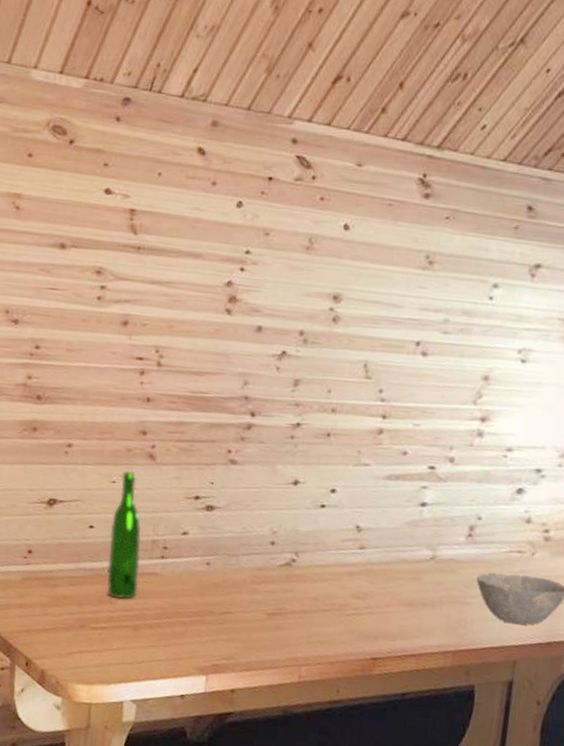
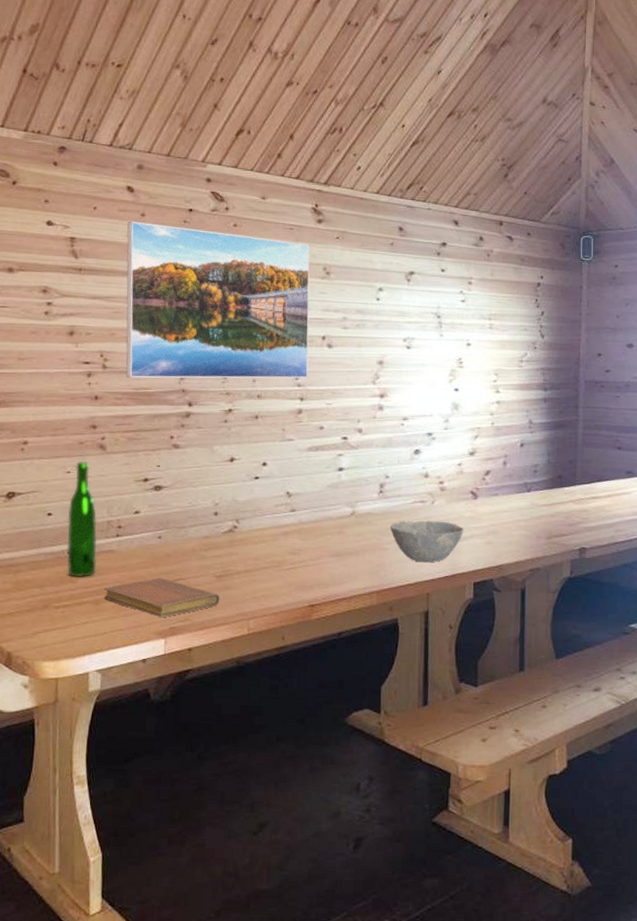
notebook: none [144,608,271,653] -> present [104,578,220,618]
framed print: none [182,190,412,392] -> present [126,221,310,379]

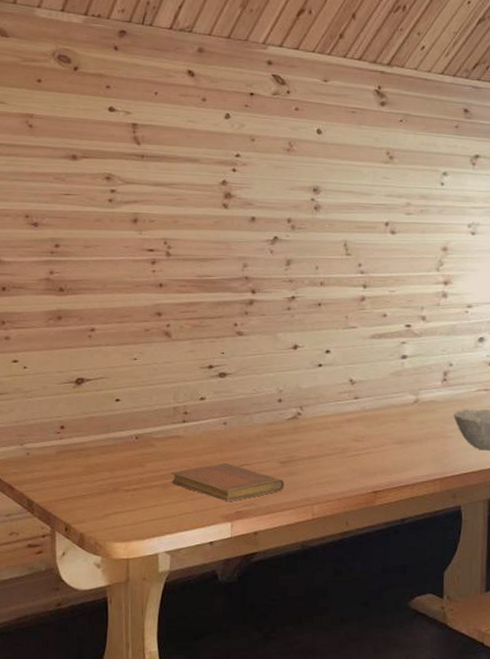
wine bottle: present [66,461,98,578] -> none [135,348,164,462]
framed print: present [126,221,310,379] -> none [188,106,373,266]

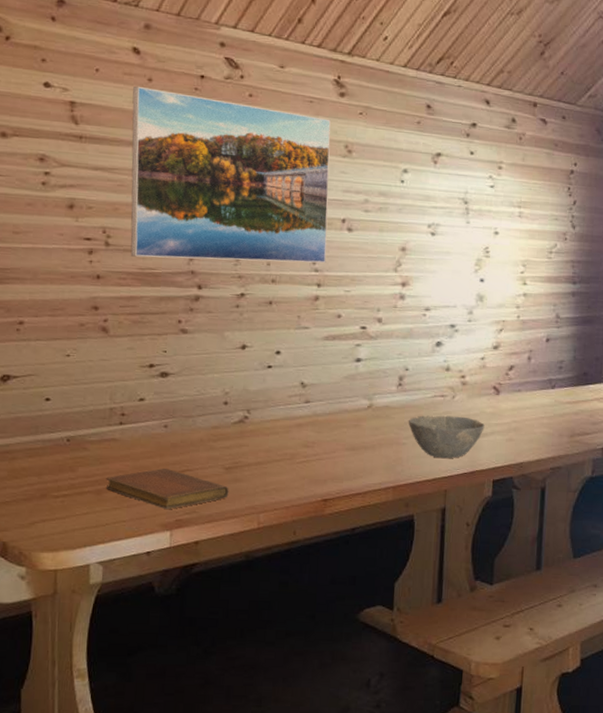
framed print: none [188,106,373,266] -> present [130,86,331,264]

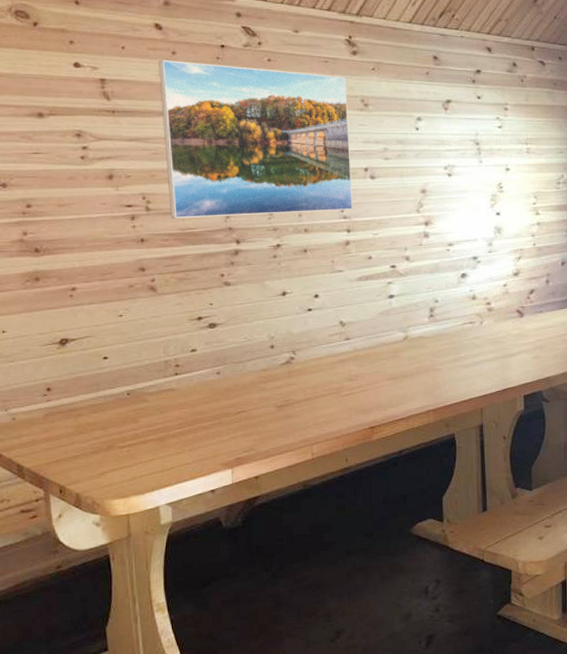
notebook: present [106,468,229,510] -> none [167,412,283,450]
bowl: present [408,415,485,459] -> none [441,340,512,380]

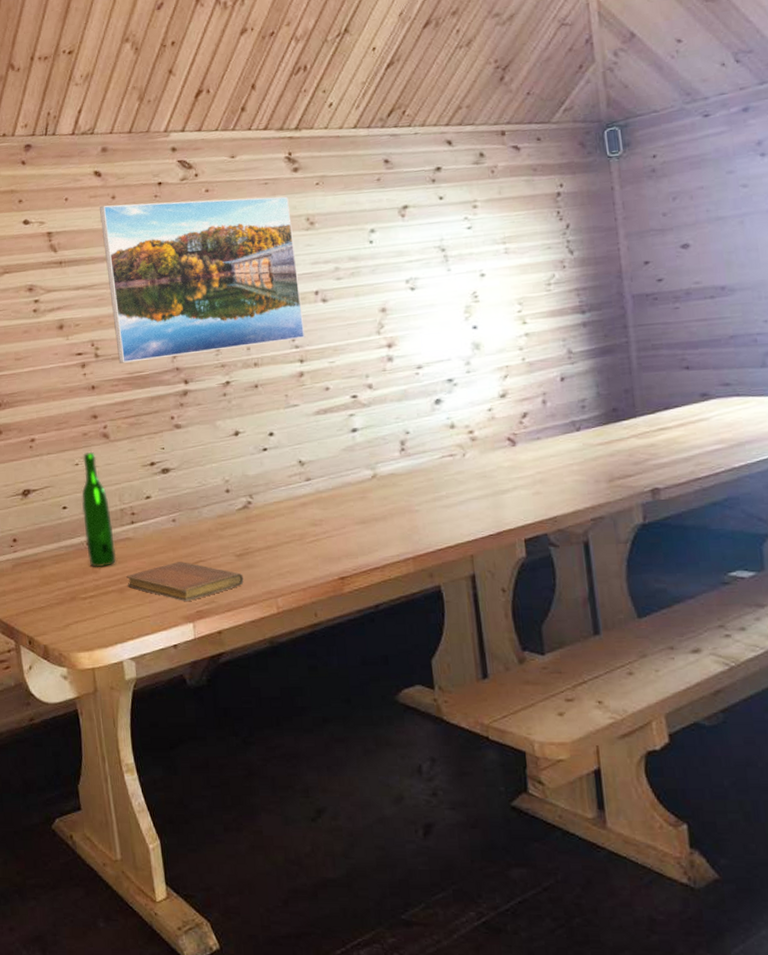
wine bottle: none [123,303,158,418] -> present [81,451,117,568]
notebook: none [167,412,283,450] -> present [126,562,244,602]

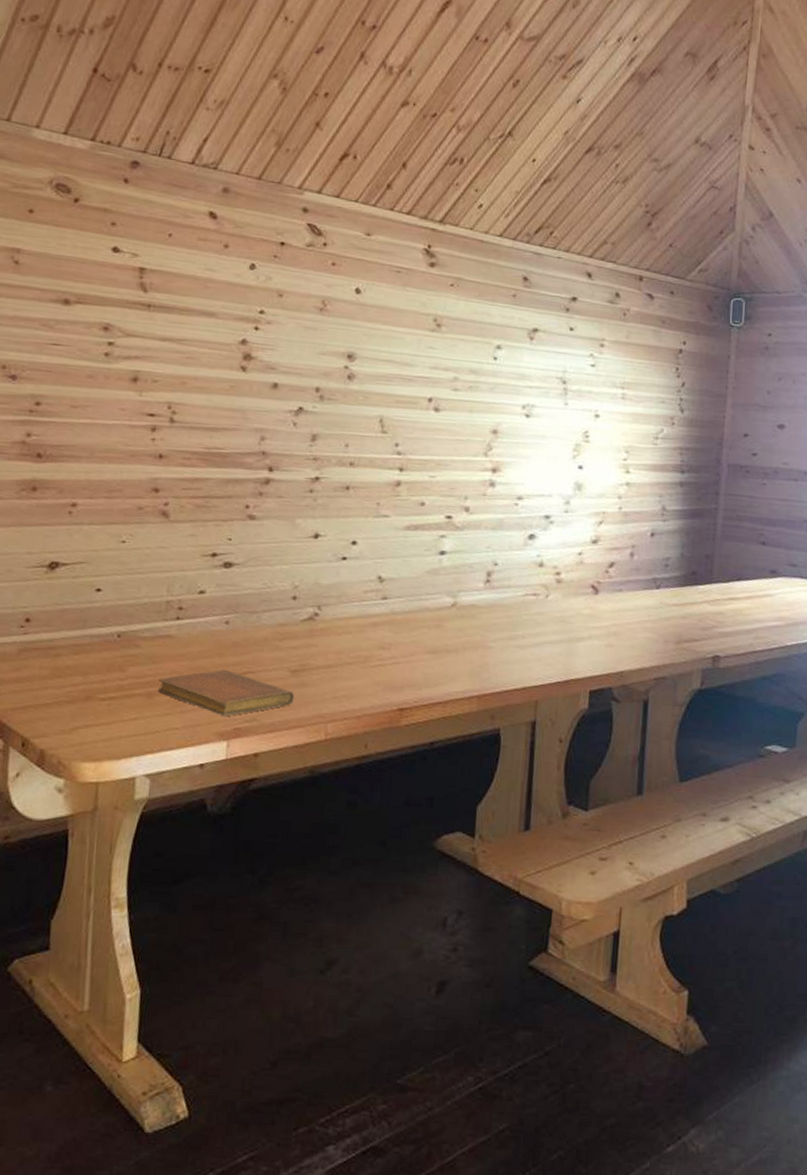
wine bottle: present [81,451,117,568] -> none [116,529,154,666]
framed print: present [100,196,306,363] -> none [196,252,419,446]

